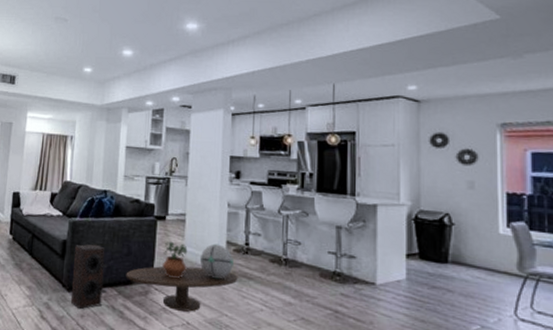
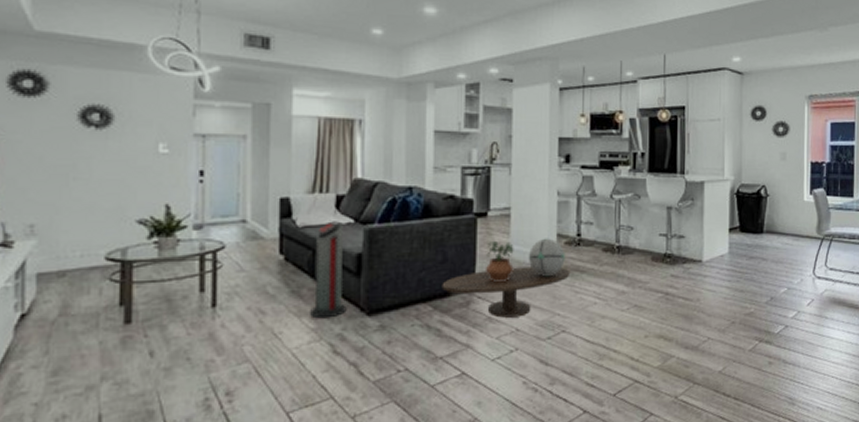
air purifier: none [27,214,55,289] -> present [310,223,347,319]
speaker: present [71,244,108,309] -> none [374,254,419,334]

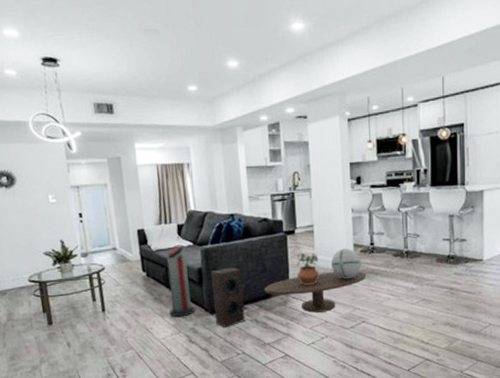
speaker: none [374,254,419,334] -> present [211,267,248,327]

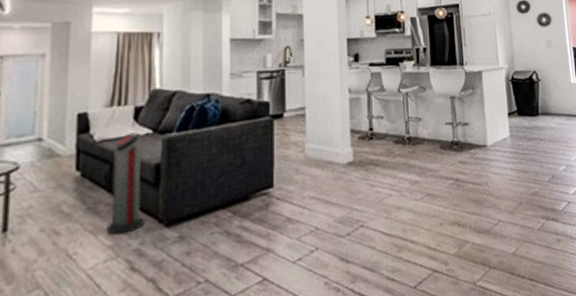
speaker: present [211,267,248,327] -> none [173,161,218,245]
coffee table: present [264,271,367,313] -> none [241,162,365,218]
potted plant: present [296,252,320,285] -> none [282,140,311,182]
decorative sphere: present [330,248,362,280] -> none [324,134,359,173]

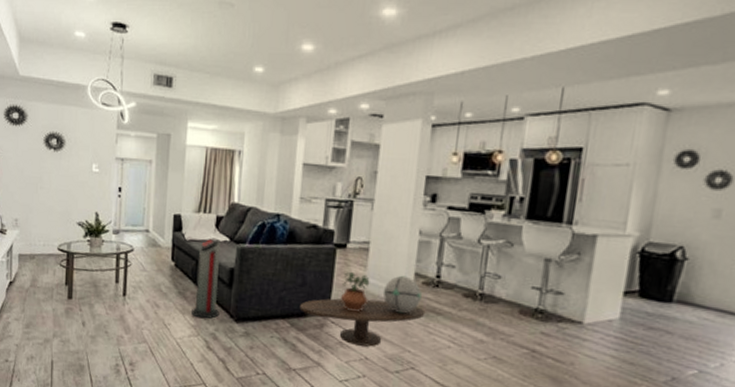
coffee table: none [241,162,365,218] -> present [299,298,426,347]
potted plant: none [282,140,311,182] -> present [340,271,370,311]
decorative sphere: none [324,134,359,173] -> present [382,275,422,314]

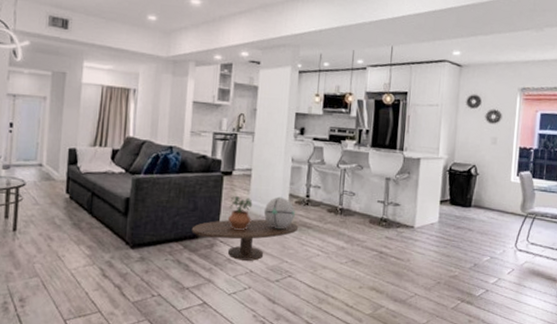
air purifier: present [191,239,221,319] -> none [87,171,117,248]

